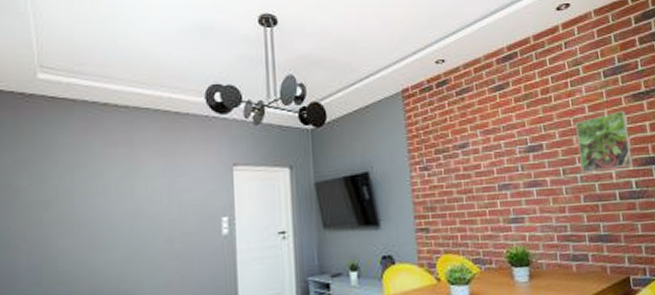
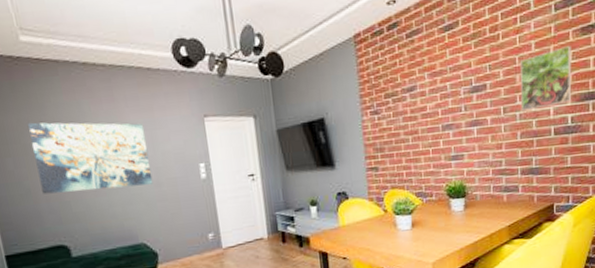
wall art: none [24,163,164,248] -> present [27,122,154,194]

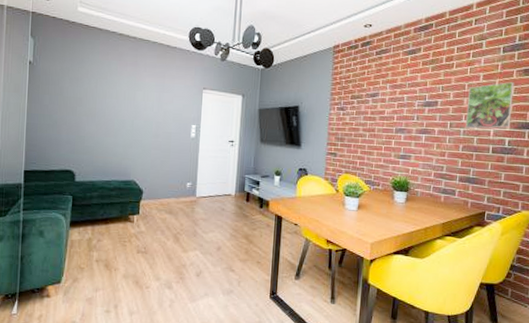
wall art: present [27,122,154,194] -> none [65,71,155,134]

